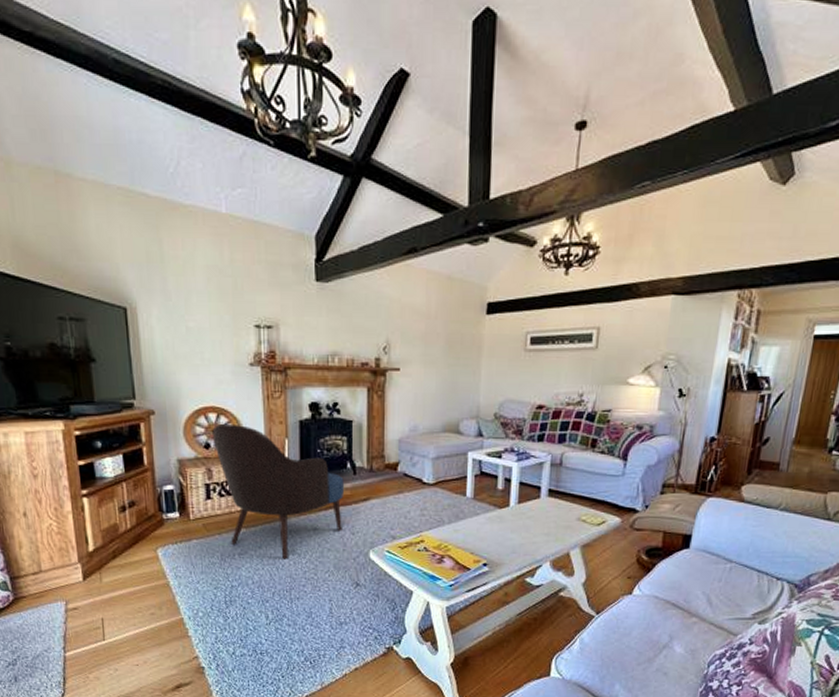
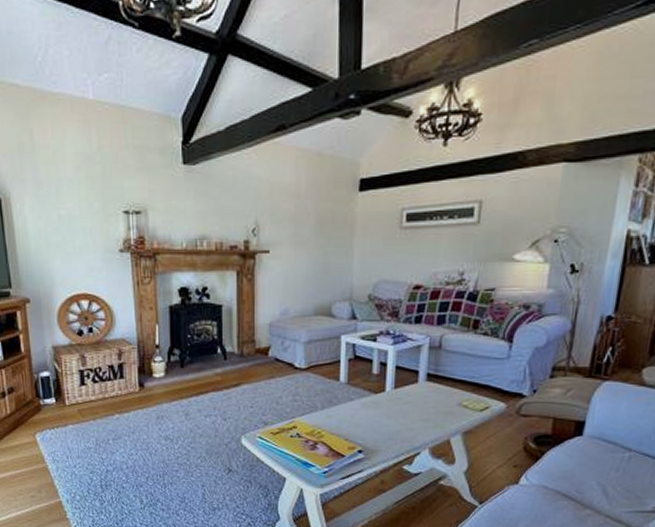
armchair: present [212,423,344,559] -> none [85,310,215,445]

